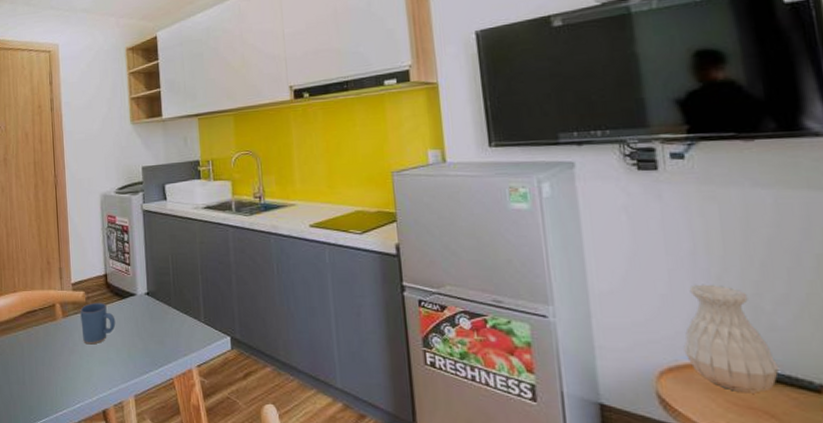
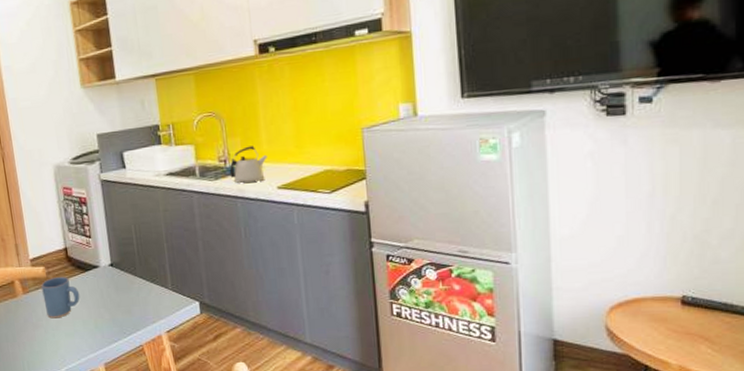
kettle: none [264,184,300,219] -> present [229,145,267,183]
vase: present [683,284,780,393] -> none [634,224,718,321]

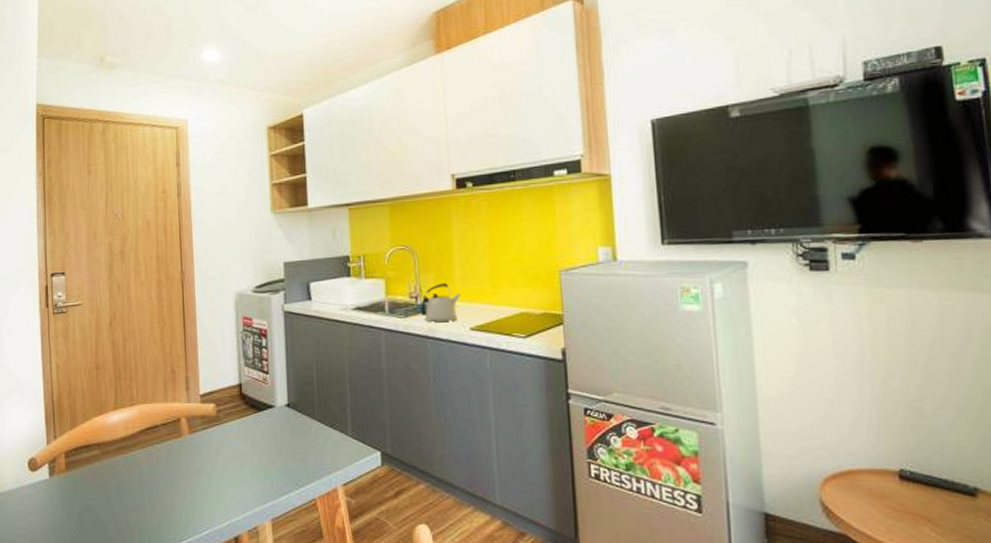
mug: present [41,276,80,319] -> none [210,415,251,464]

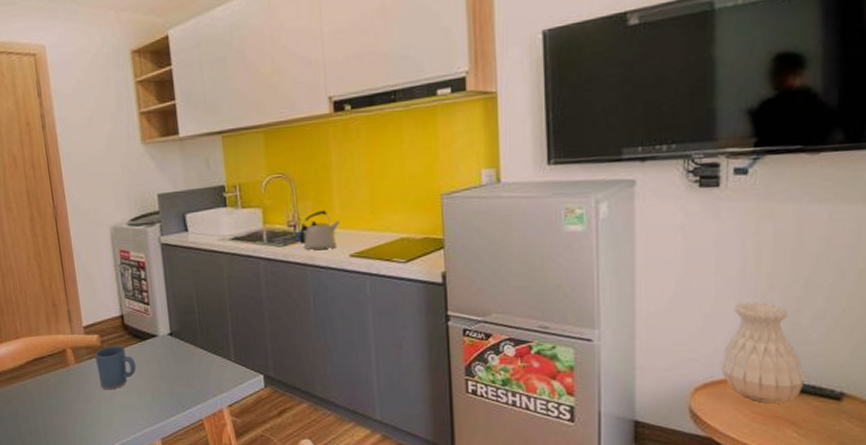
mug: none [210,415,251,464] -> present [95,345,137,390]
vase: none [847,388,938,498] -> present [720,302,807,404]

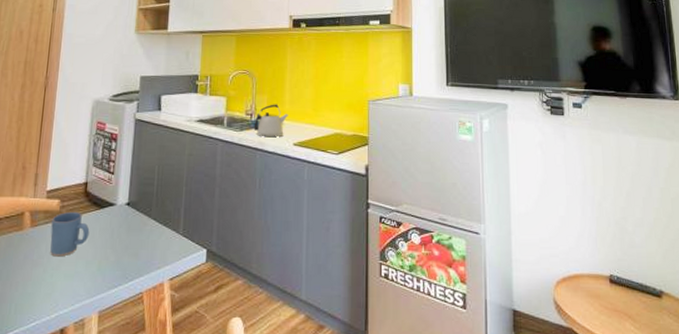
vase: present [720,302,807,404] -> none [574,208,636,298]

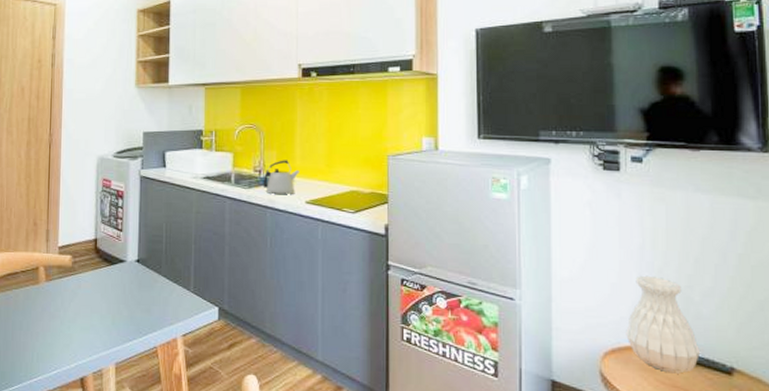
mug: present [50,211,90,257] -> none [65,267,102,310]
vase: none [574,208,636,298] -> present [626,275,701,374]

